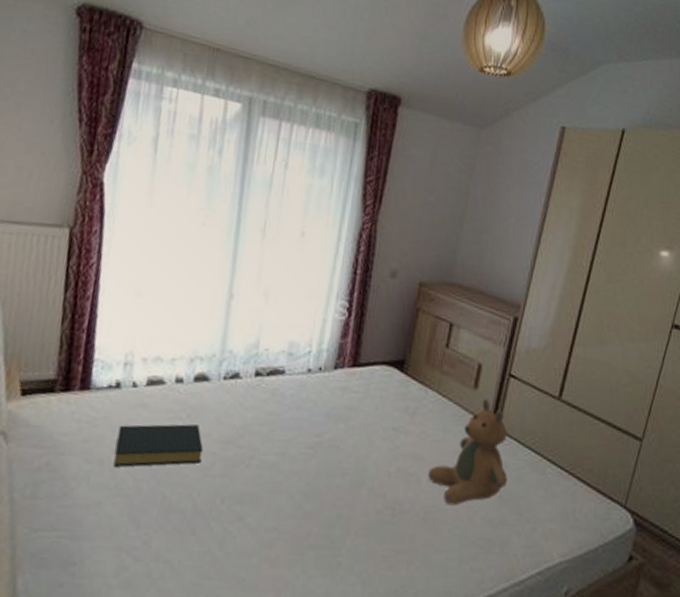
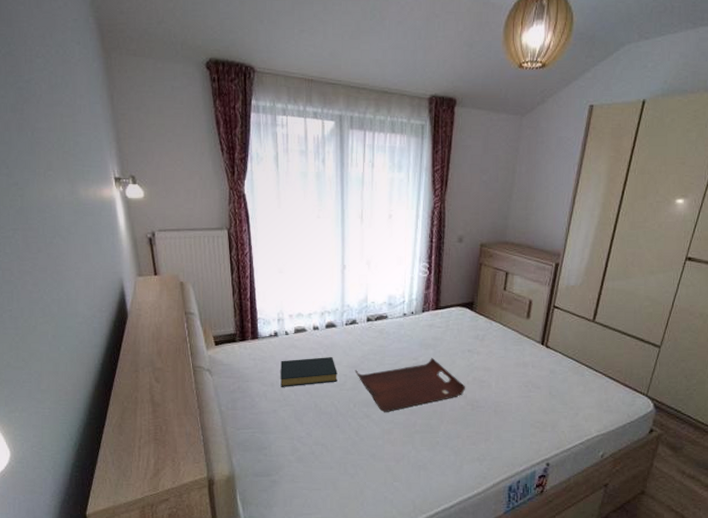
serving tray: none [228,434,386,514] -> present [355,357,466,412]
teddy bear: present [428,399,508,506] -> none [496,325,555,401]

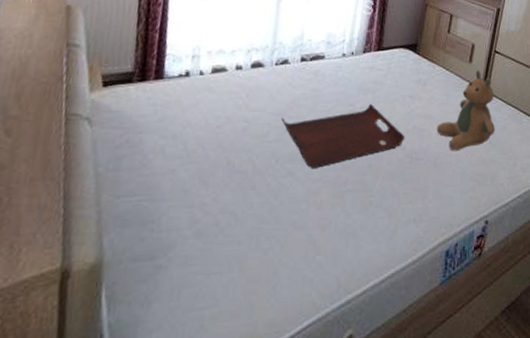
hardback book: present [281,357,337,387] -> none [185,102,260,140]
teddy bear: none [496,325,555,401] -> present [436,70,495,152]

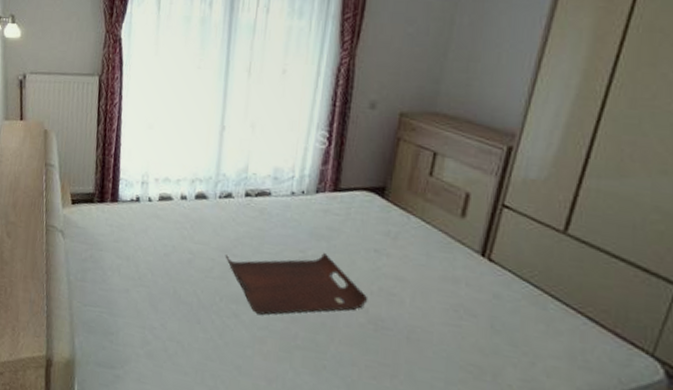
teddy bear: present [436,70,495,152] -> none [411,228,501,329]

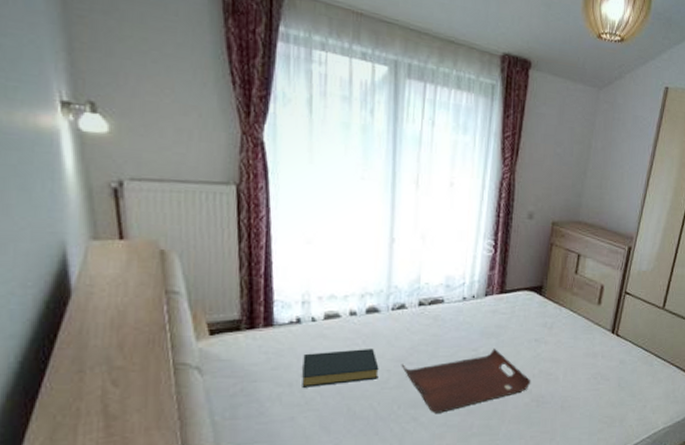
hardback book: none [137,231,204,267] -> present [302,349,379,388]

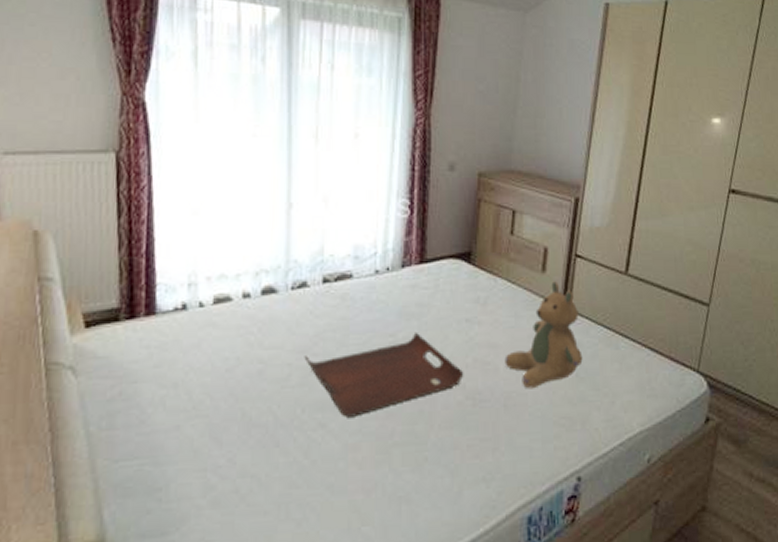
hardback book: present [302,349,379,388] -> none [189,338,278,389]
teddy bear: none [564,312,625,395] -> present [504,281,583,389]

